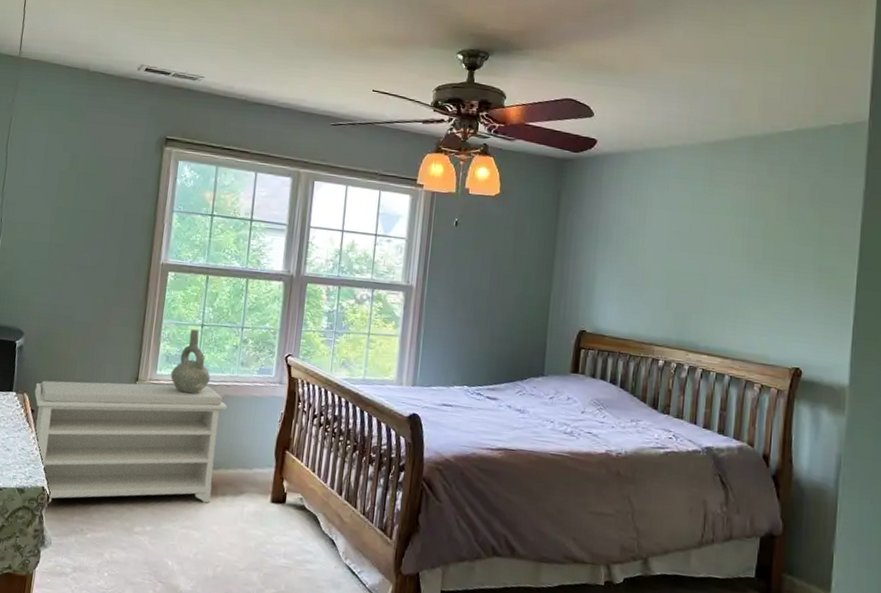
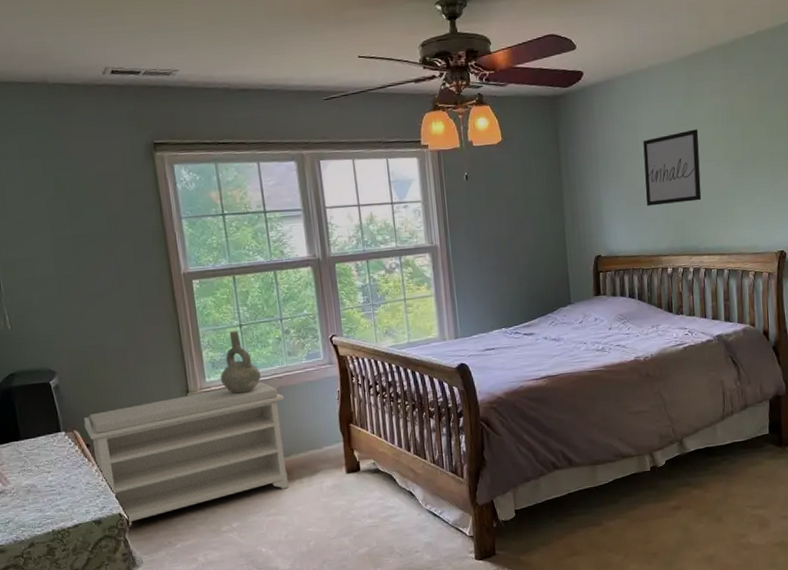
wall art: none [645,217,716,294] -> present [643,129,702,206]

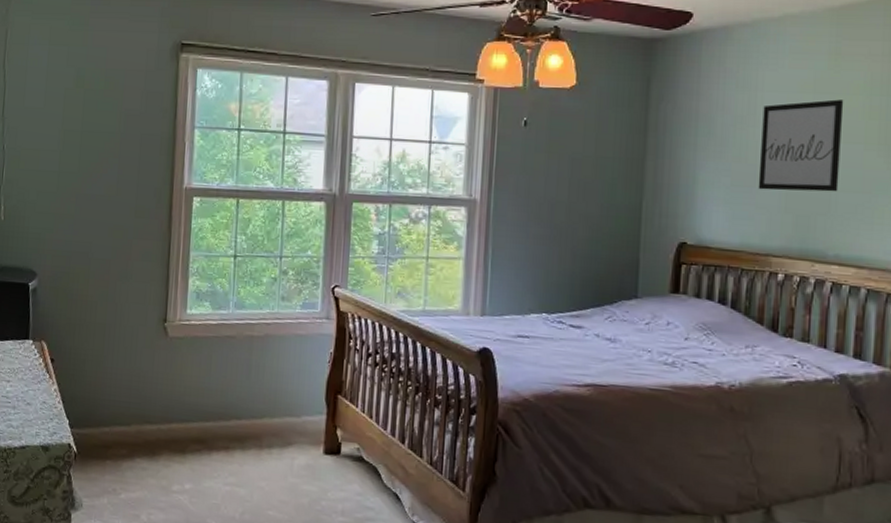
bench: present [84,382,289,527] -> none [52,324,269,462]
decorative vase: present [220,331,261,394] -> none [202,261,247,335]

